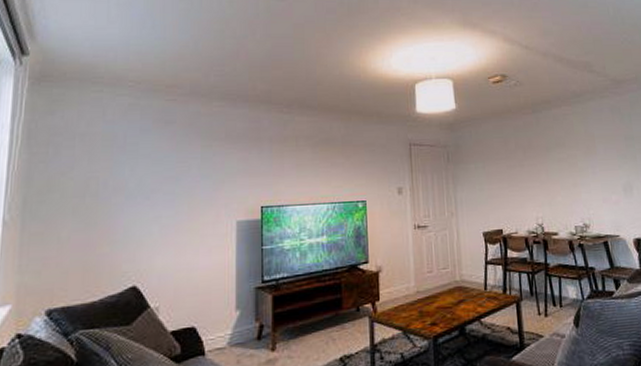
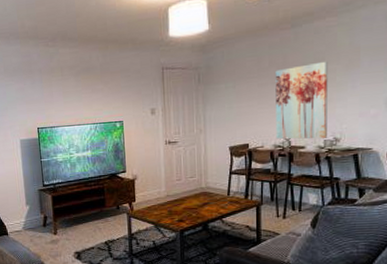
wall art: none [522,146,577,225] -> present [275,61,328,140]

